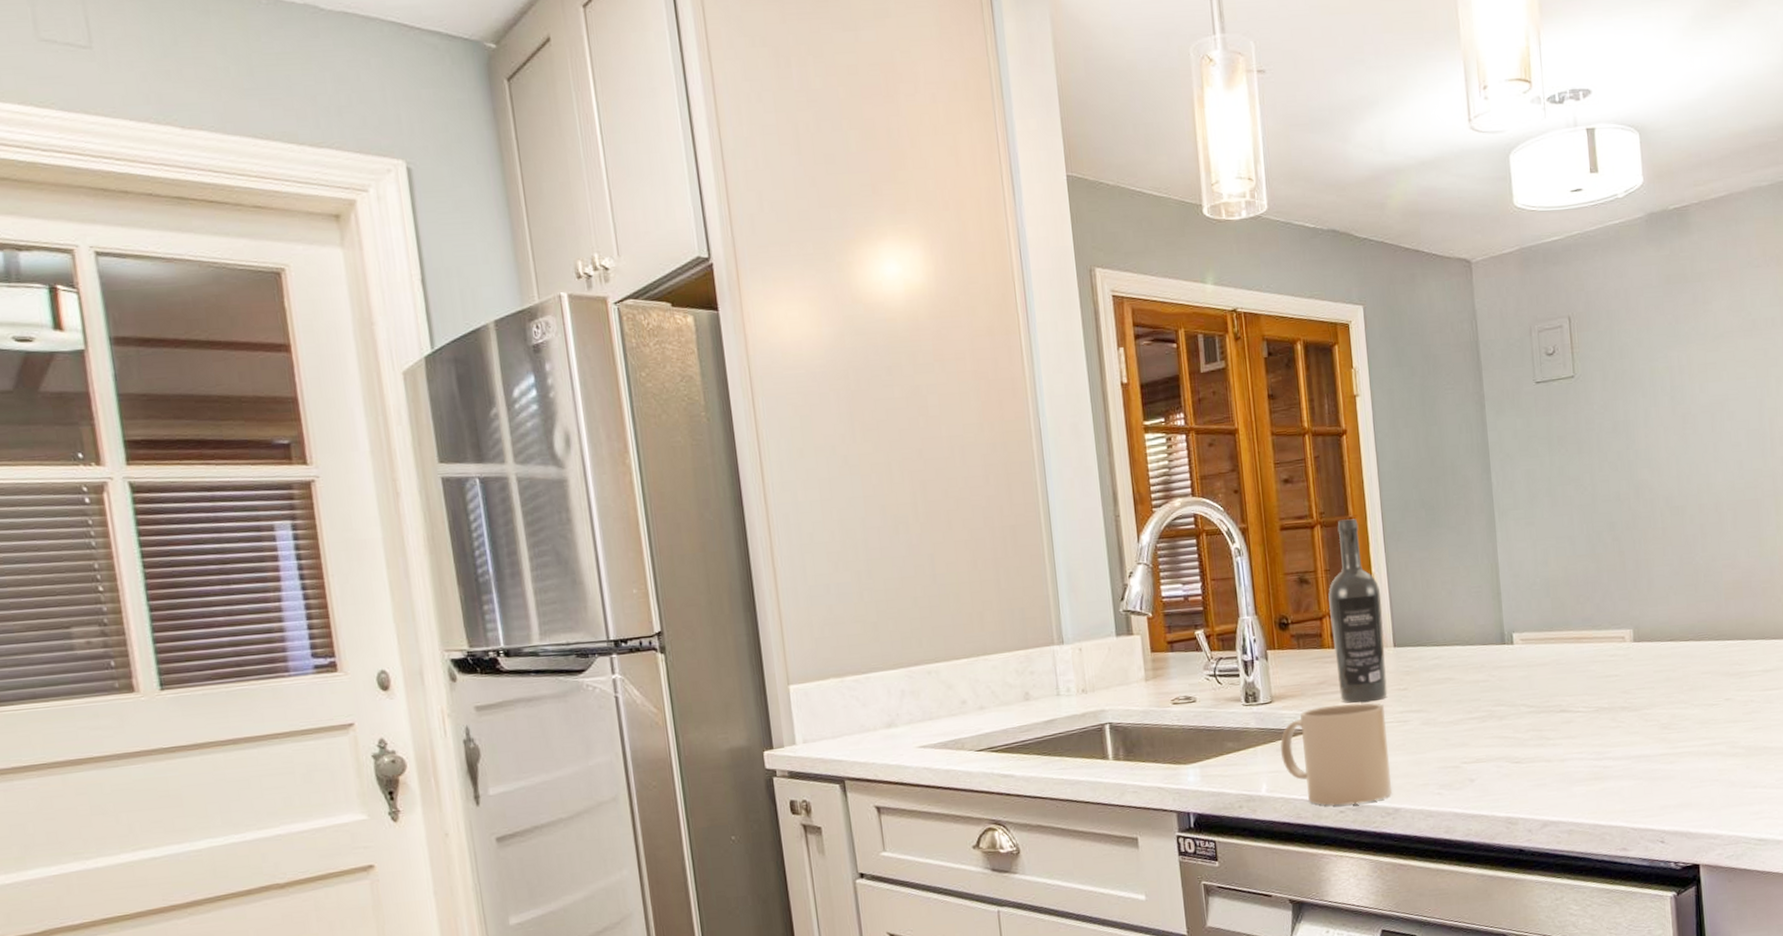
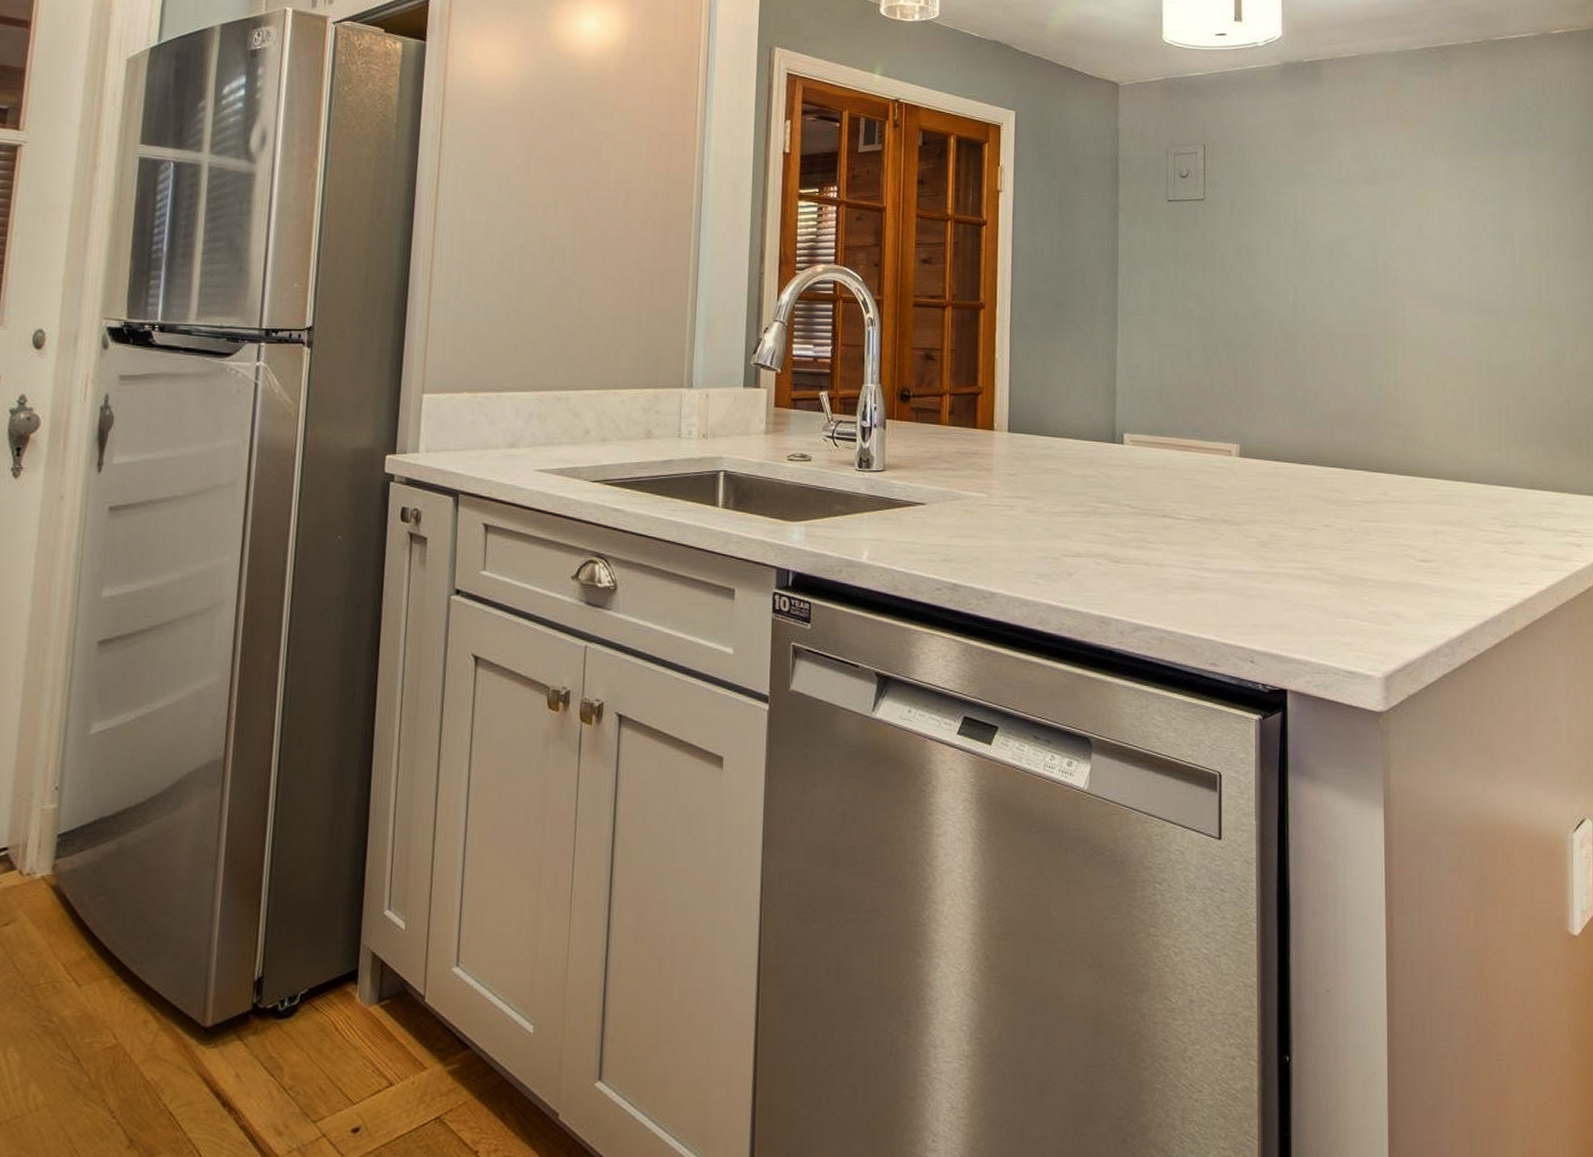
mug: present [1280,702,1393,806] -> none [885,481,992,584]
wine bottle: present [1328,519,1388,704] -> none [950,304,1002,483]

